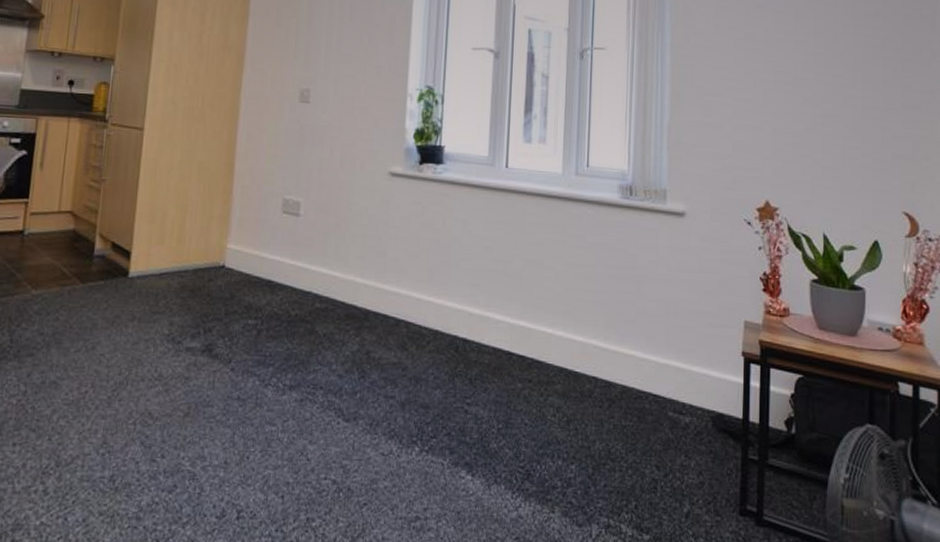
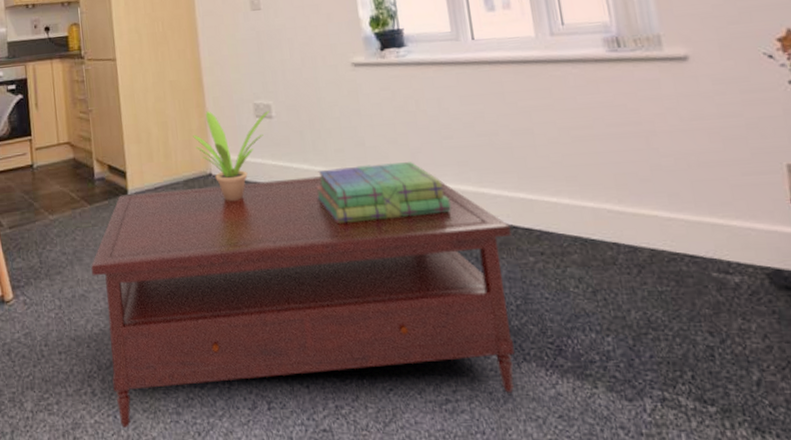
coffee table: none [69,277,506,533] -> present [91,176,515,429]
potted plant: none [212,199,298,297] -> present [193,111,270,201]
stack of books: none [329,275,456,333] -> present [316,162,451,223]

